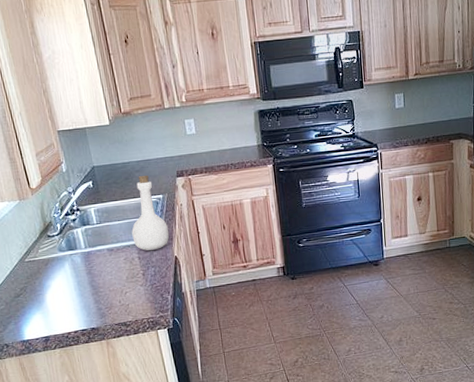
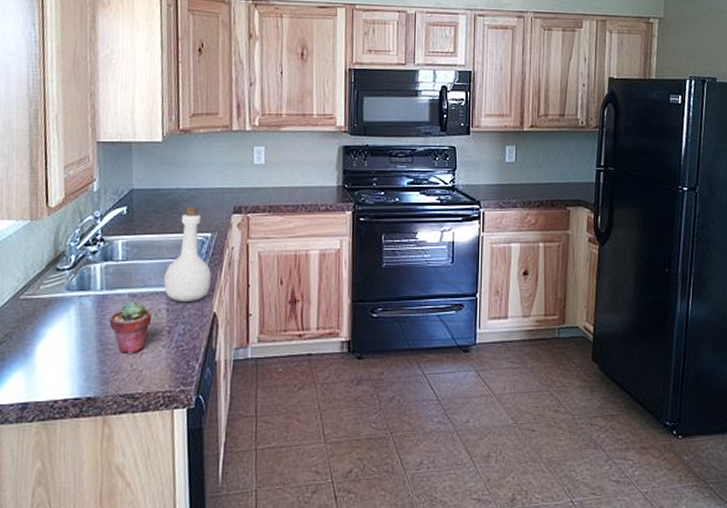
potted succulent: none [96,253,129,294] -> present [109,300,152,354]

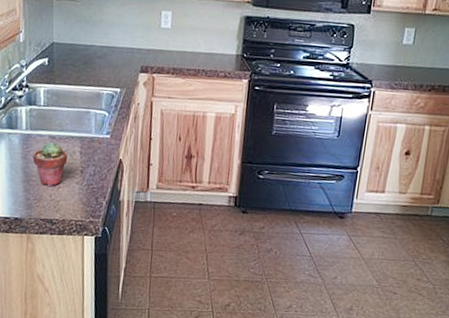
bottle: present [164,206,212,301] -> none [78,62,120,148]

